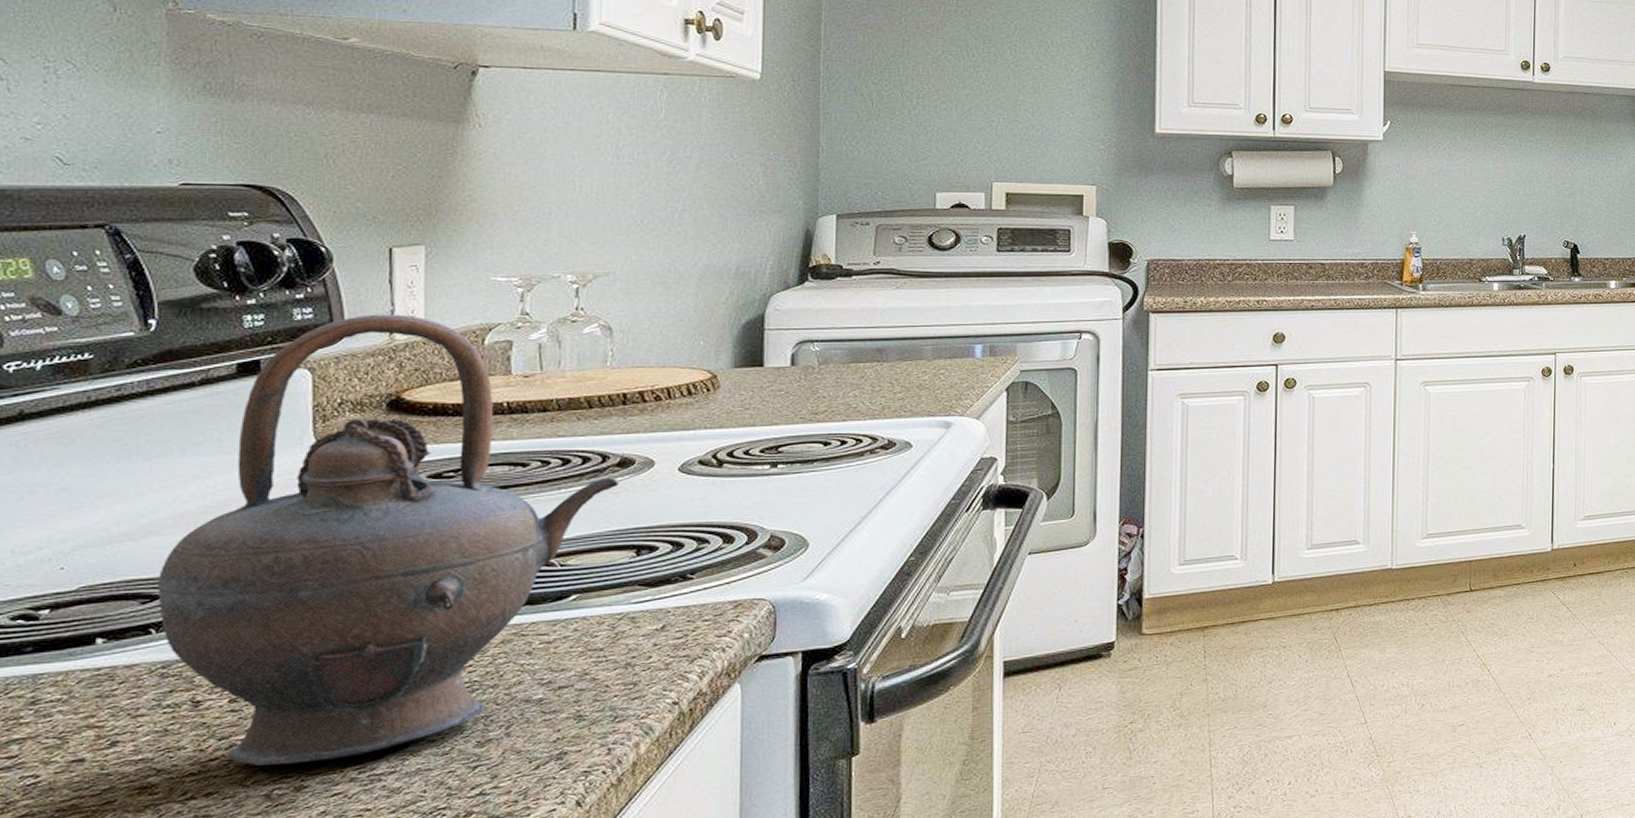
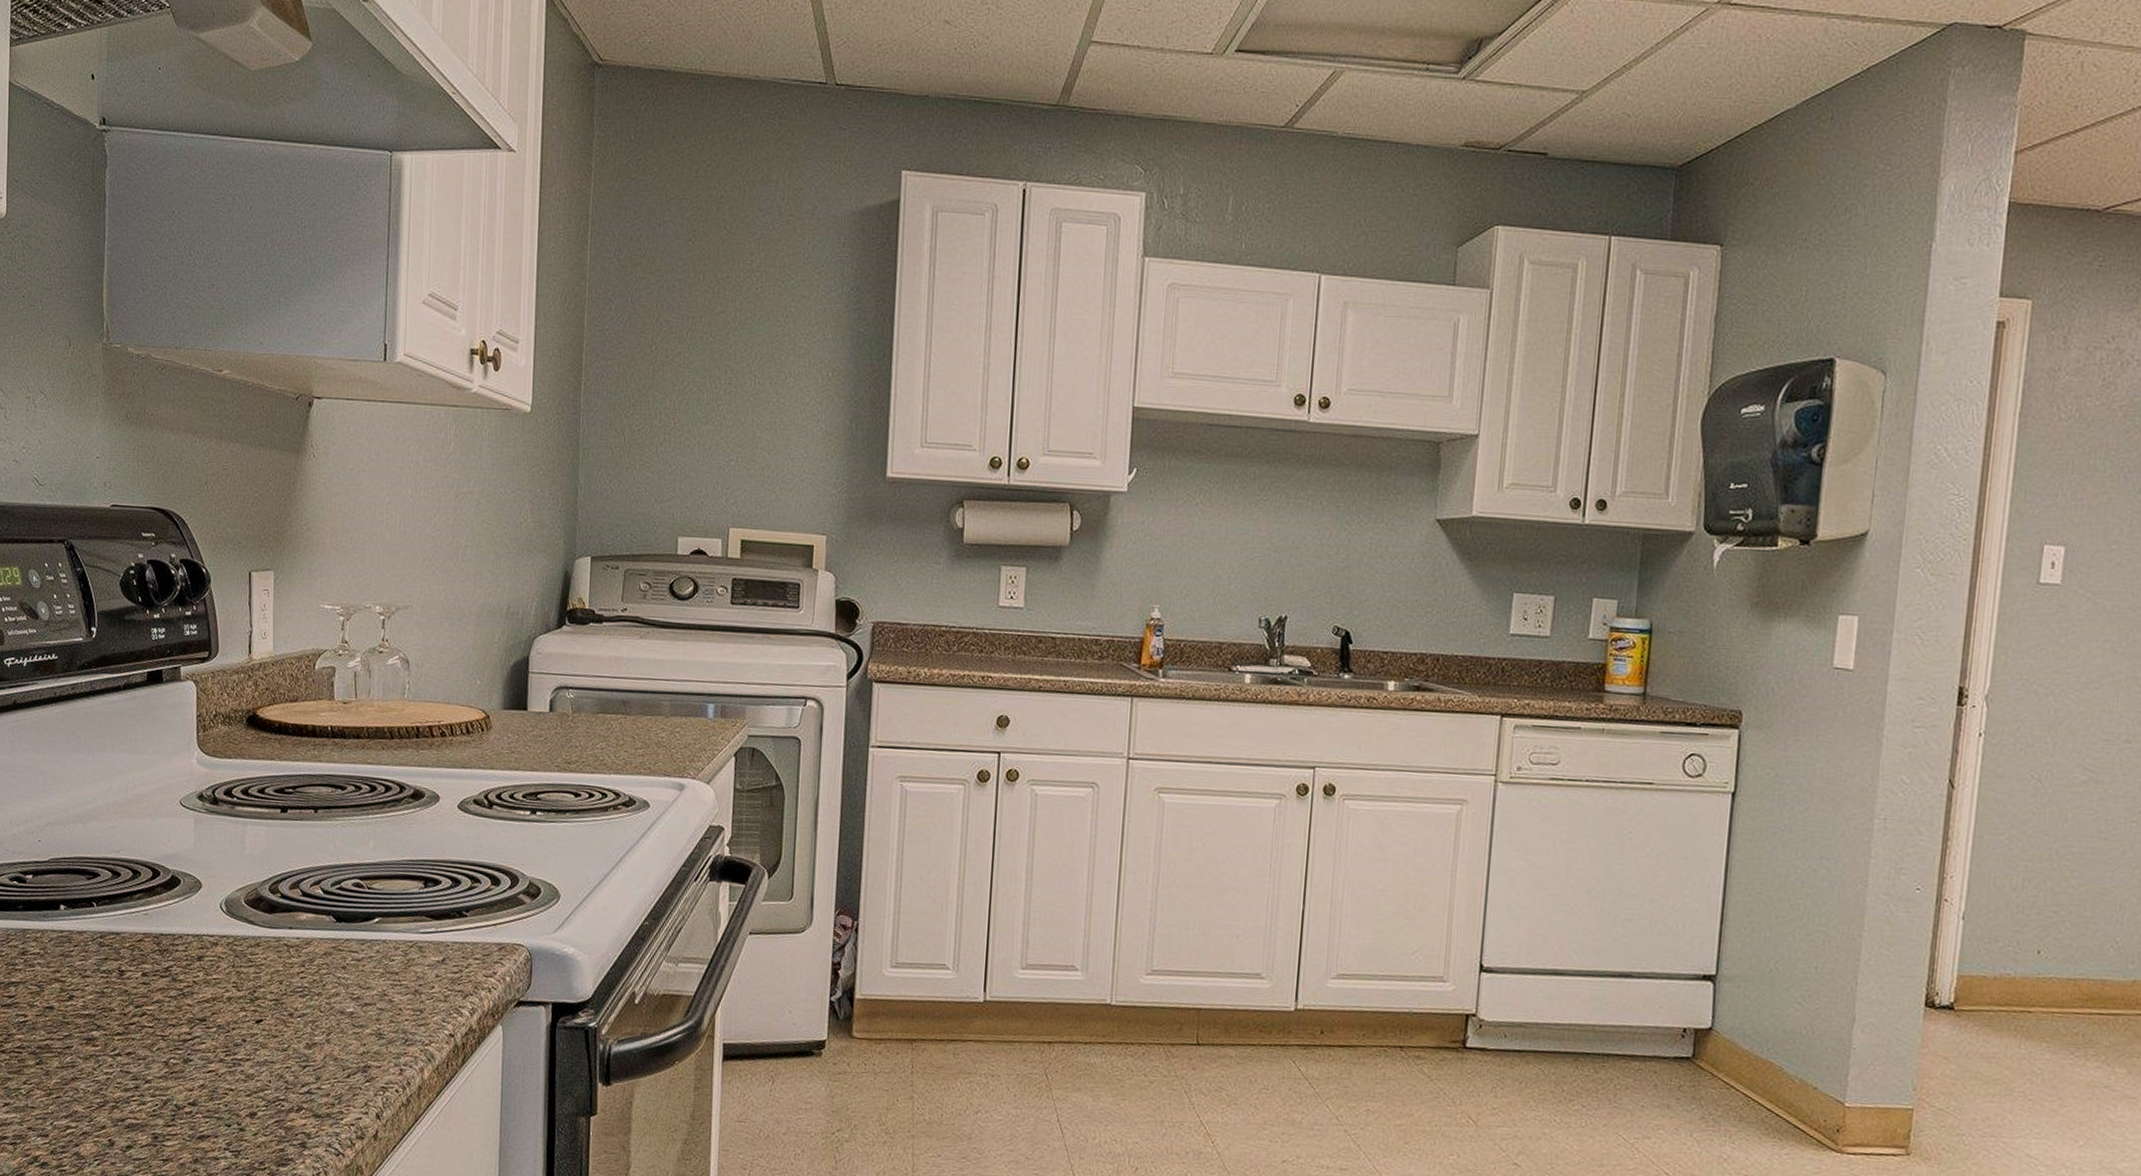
teapot: present [158,314,619,766] -> none [97,634,412,1040]

